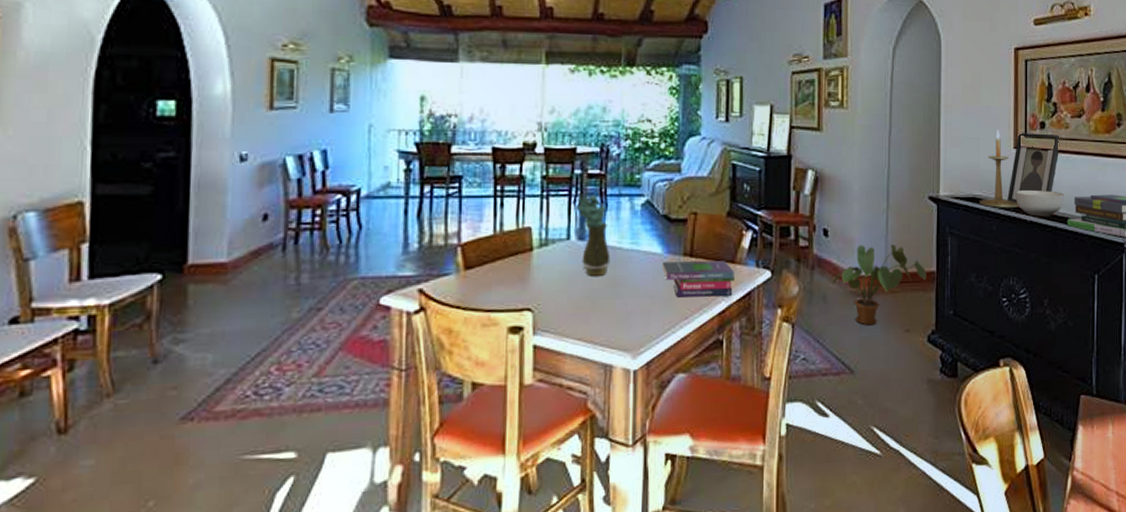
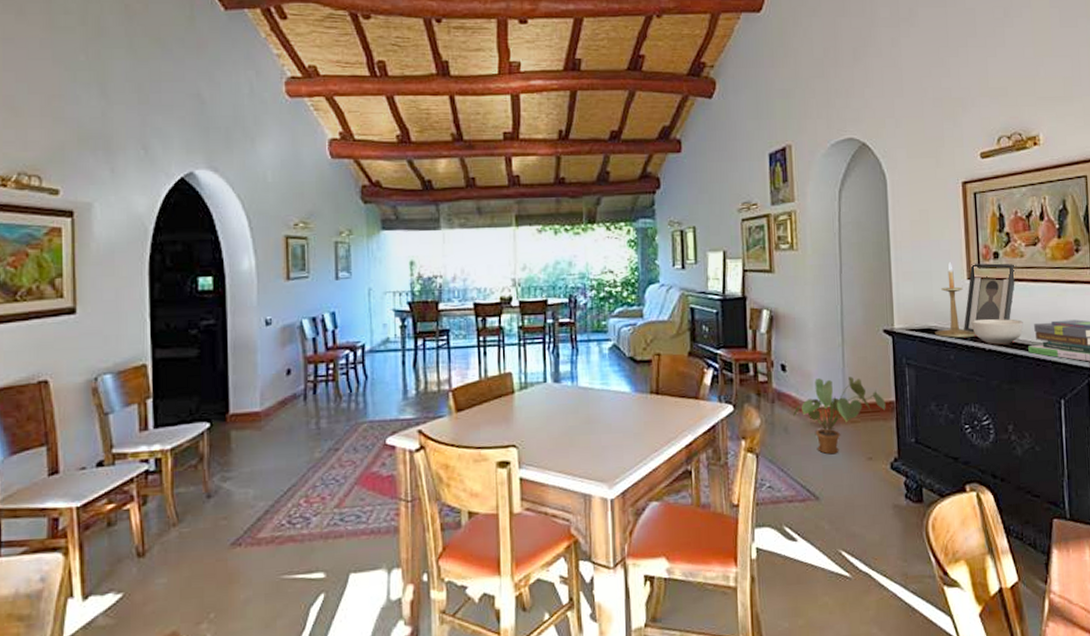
vase: present [577,191,611,276] -> none [551,339,584,415]
books: present [662,261,735,297] -> none [631,397,699,432]

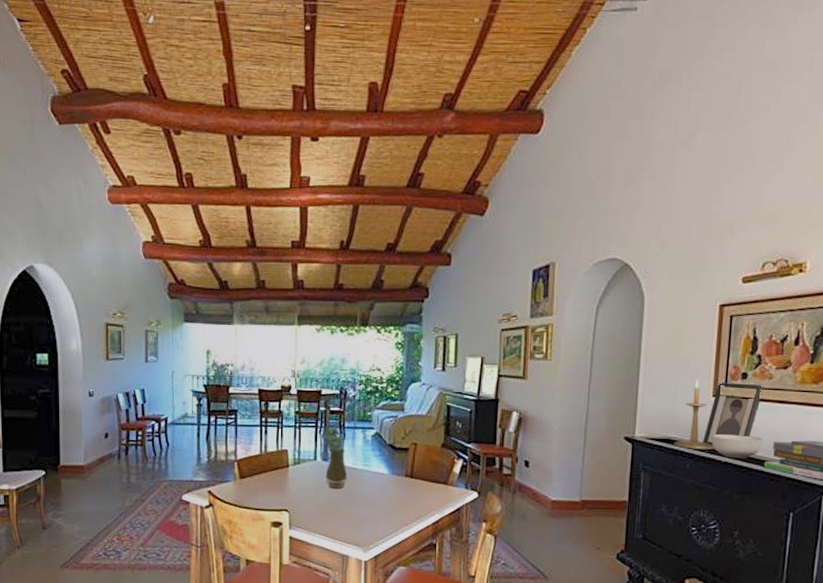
vase: none [551,339,584,415] -> present [322,424,348,489]
house plant: present [793,377,886,455] -> none [532,475,619,542]

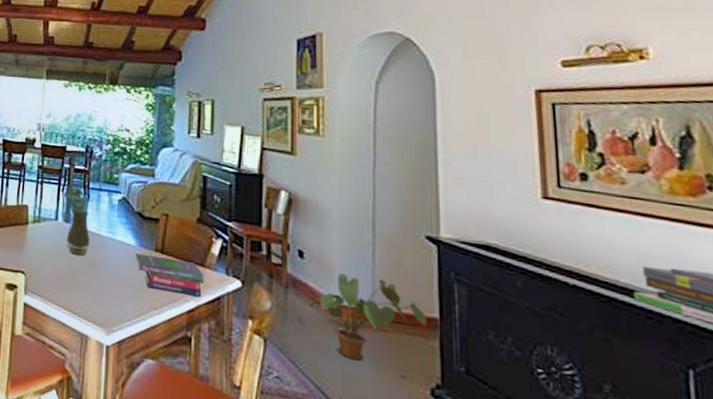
books: none [388,481,447,511] -> present [135,254,204,298]
house plant: none [532,475,619,542] -> present [310,273,427,361]
candlestick: present [674,380,714,450] -> none [495,175,554,266]
picture frame: present [703,383,764,446] -> none [536,182,615,262]
bowl: present [710,433,763,459] -> none [546,246,626,284]

